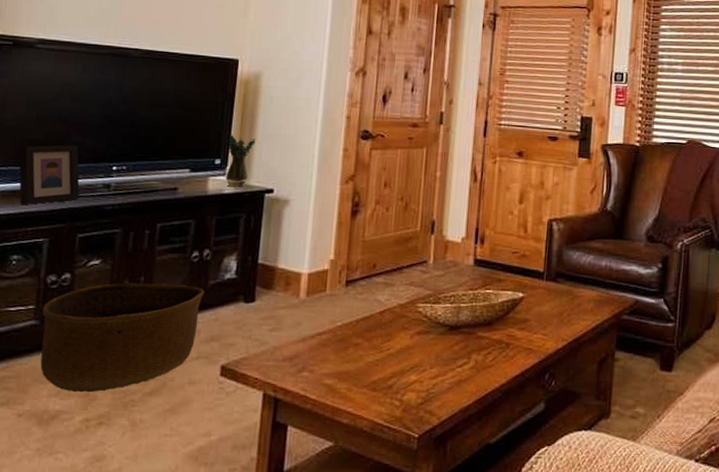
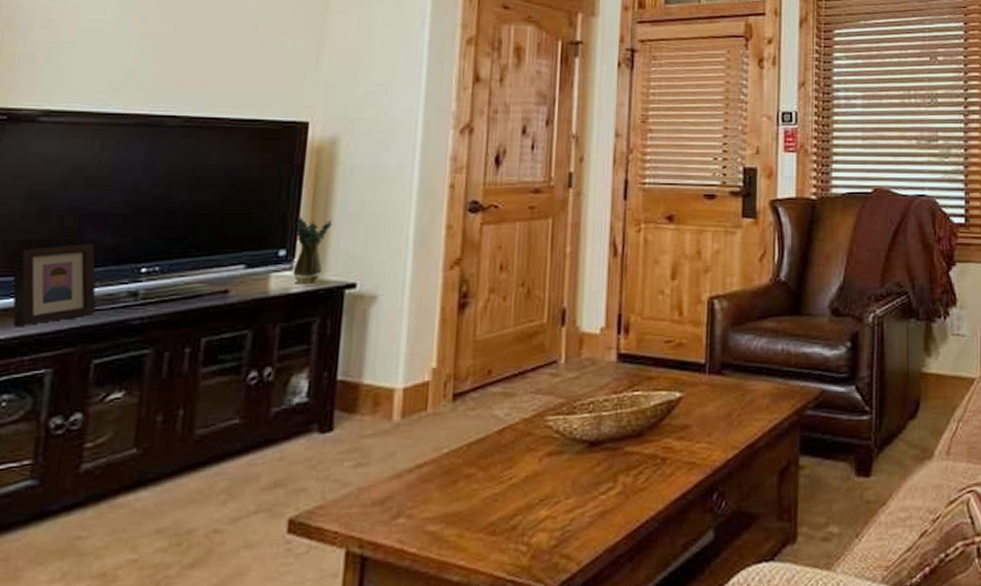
basket: present [40,282,205,393] -> none [38,416,266,573]

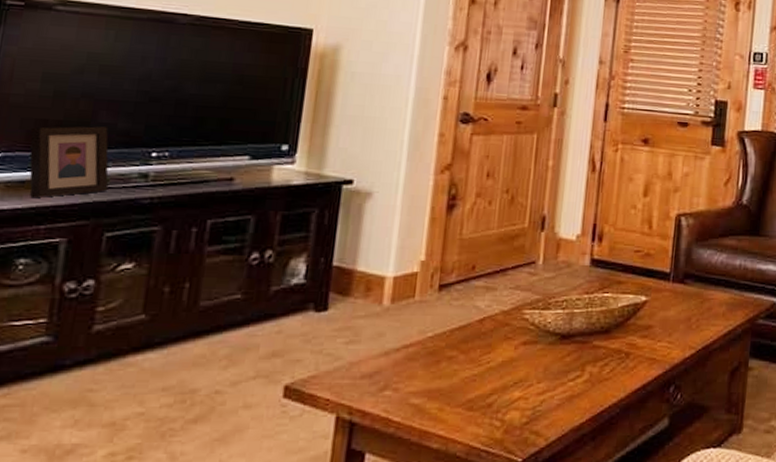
vase: present [292,215,332,284] -> none [294,114,333,178]

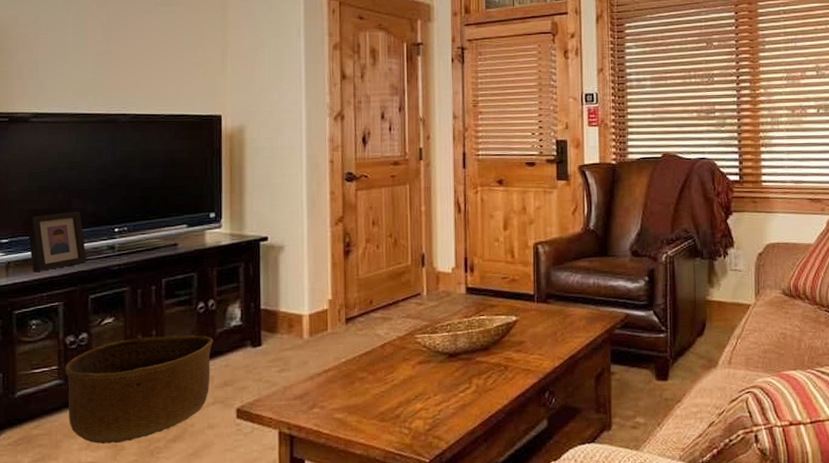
basket: none [52,290,266,422] -> present [65,335,214,444]

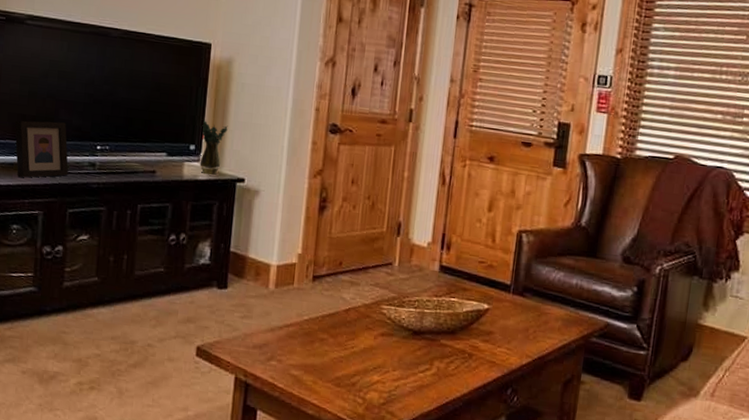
basket: present [65,335,214,444] -> none [39,259,182,359]
vase: none [218,187,246,238] -> present [199,119,228,175]

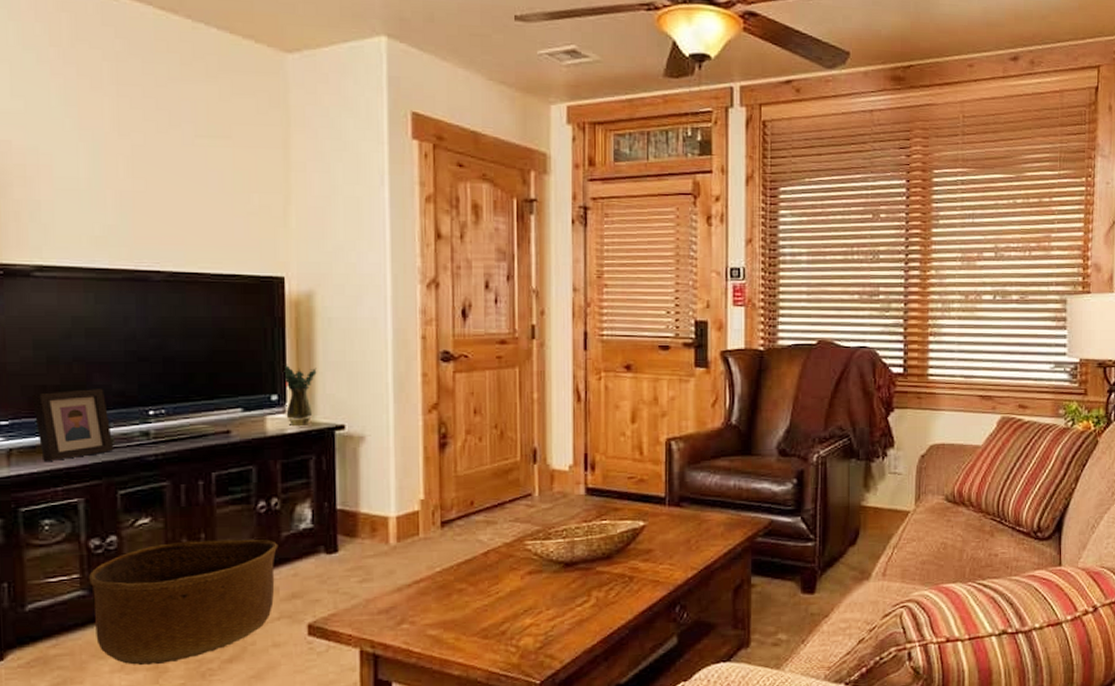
basket: none [39,259,182,359] -> present [89,539,279,666]

